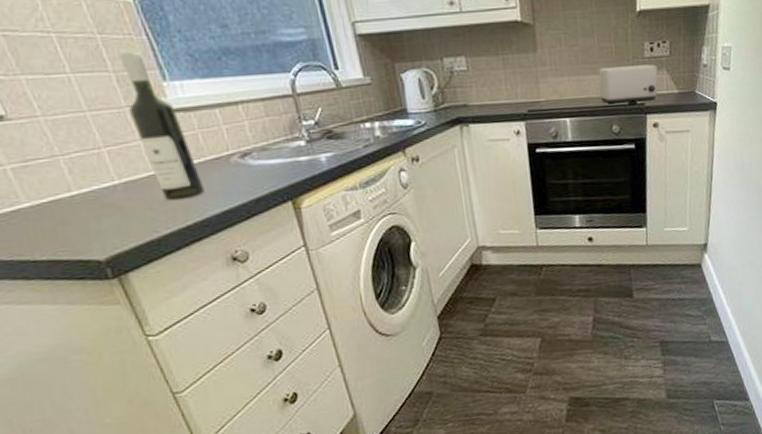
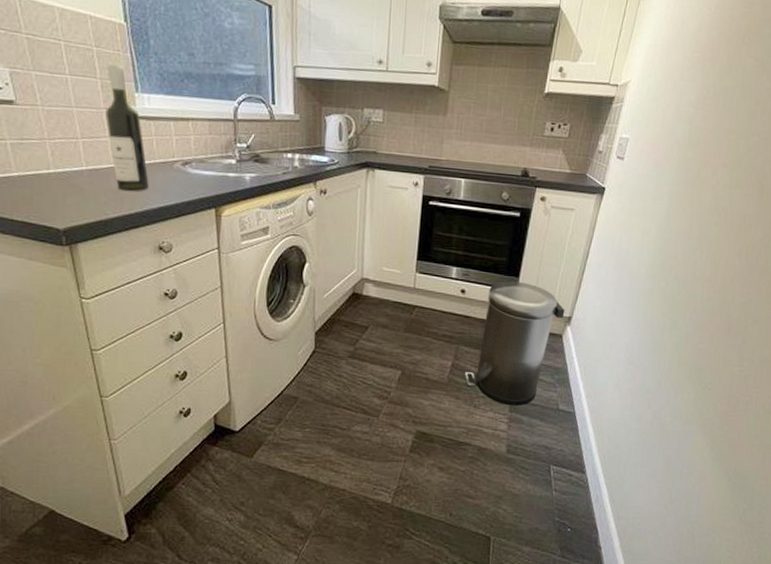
toaster: present [598,64,658,104] -> none [496,139,555,176]
pedal bin: none [608,217,700,349] -> present [464,281,565,406]

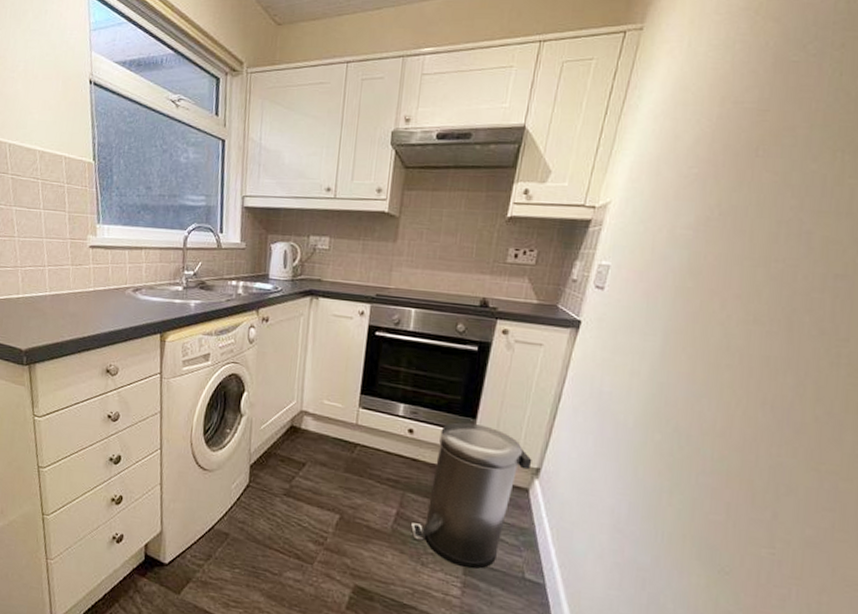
bottle: present [105,64,149,192] -> none [69,198,103,317]

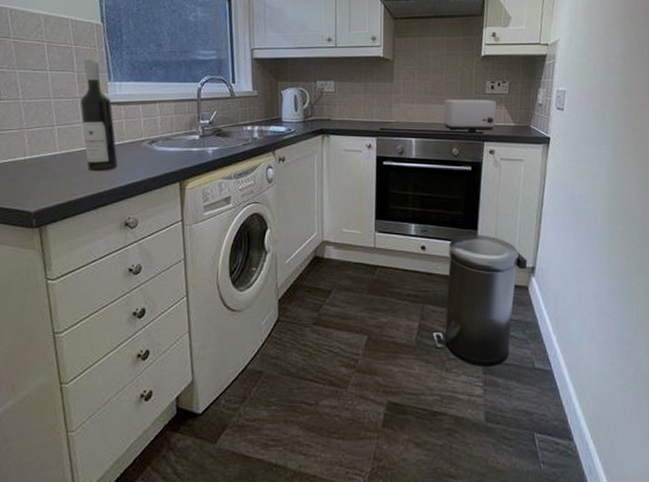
bottle: none [69,198,103,317] -> present [80,58,118,172]
toaster: none [451,266,519,307] -> present [444,99,497,130]

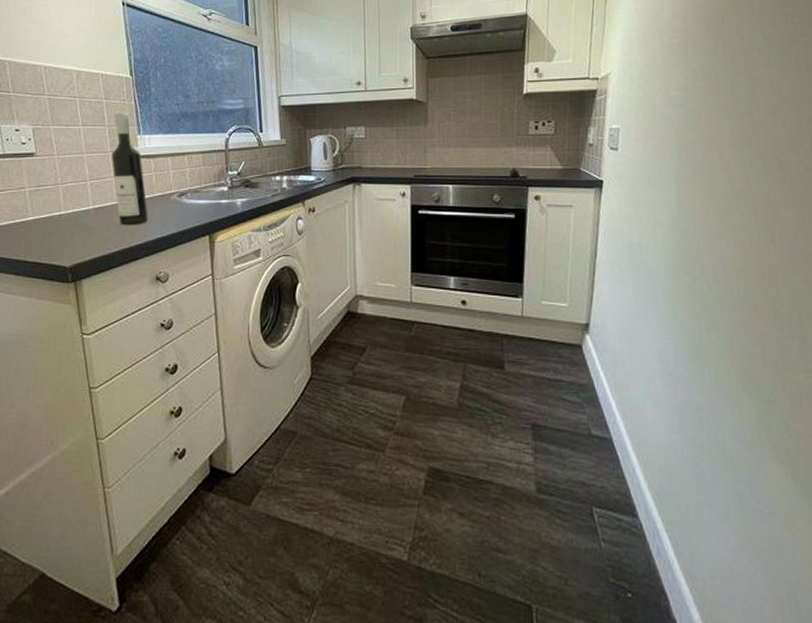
pedal bin: present [432,235,528,367] -> none [475,288,581,433]
toaster: present [444,99,497,130] -> none [483,141,542,175]

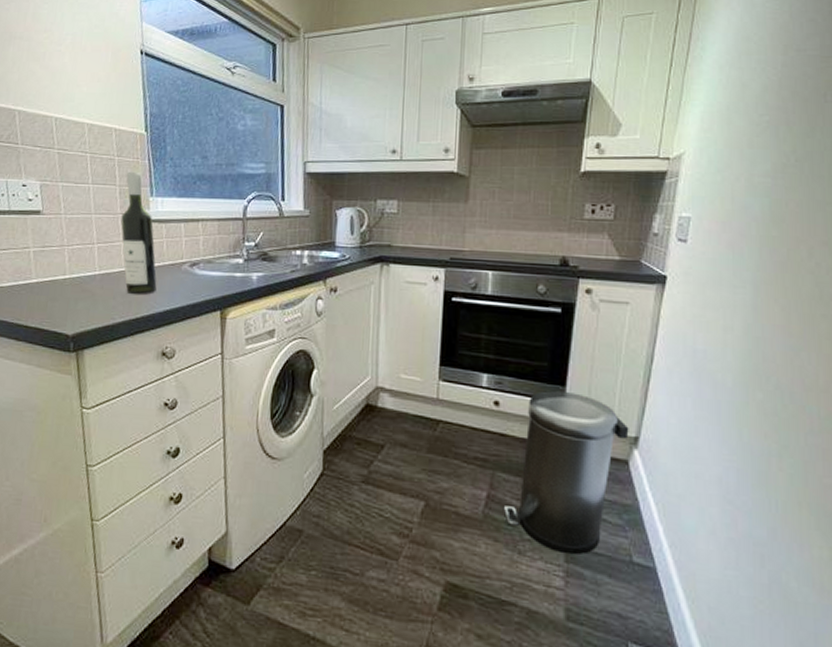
pedal bin: none [475,288,581,433] -> present [503,391,629,555]

